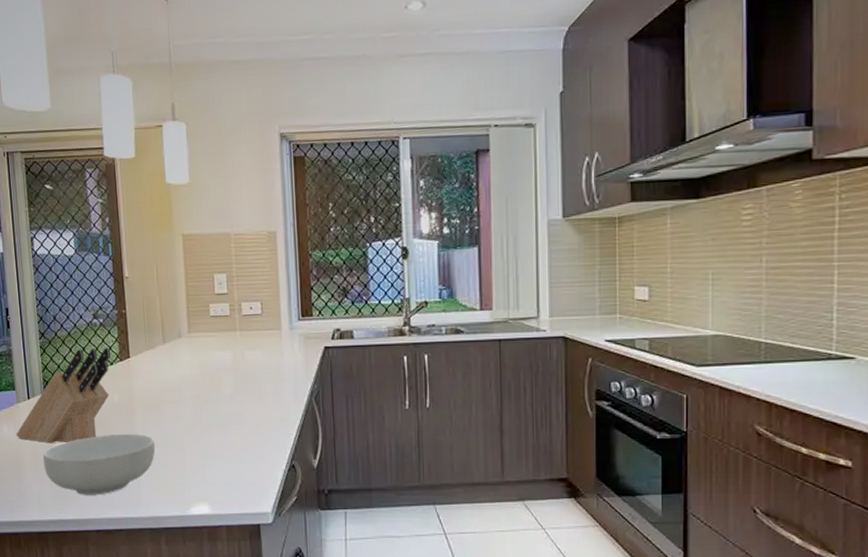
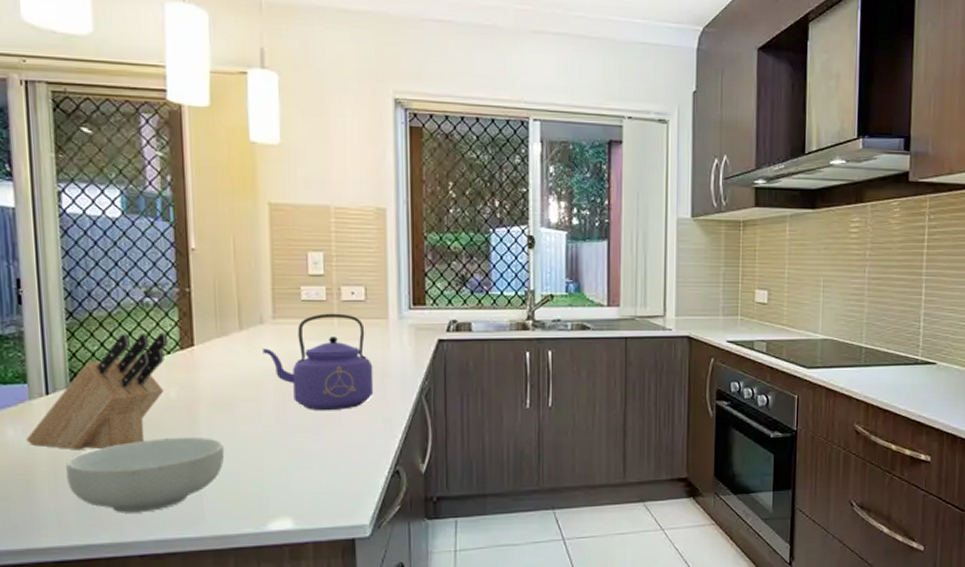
kettle: none [181,326,271,412] -> present [262,313,374,411]

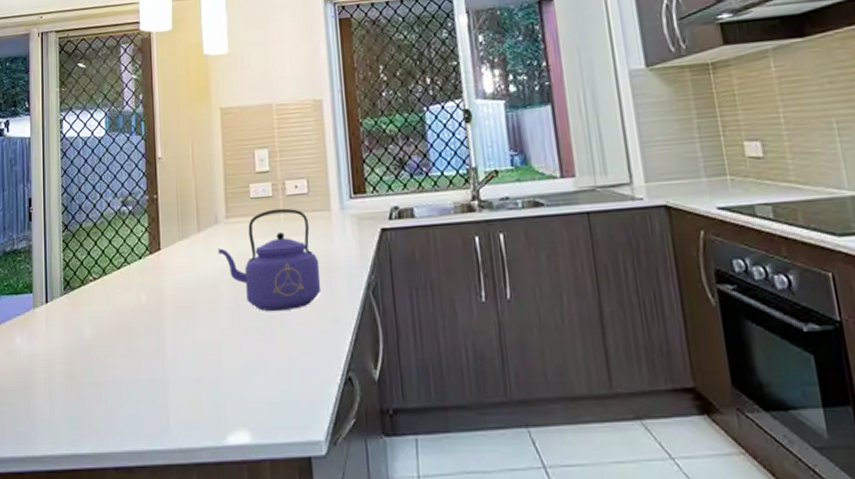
knife block: present [26,332,168,450] -> none [30,238,140,357]
cereal bowl: present [66,438,225,513] -> none [59,342,187,422]

